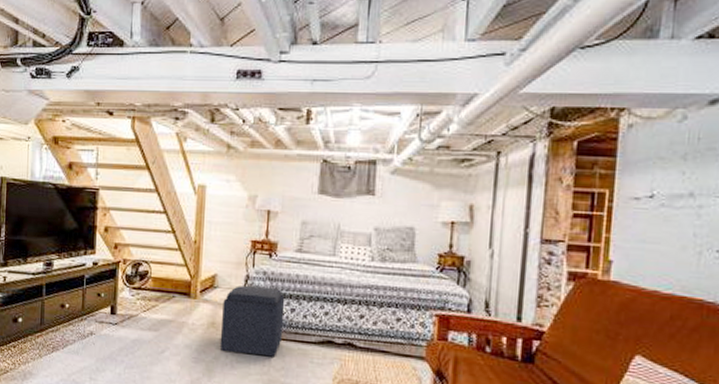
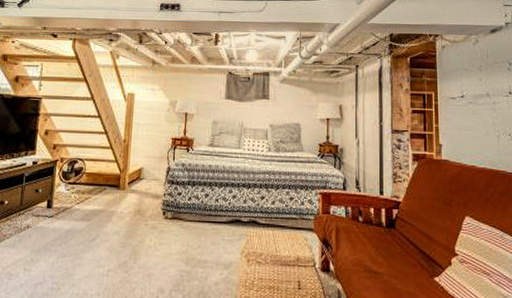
ottoman: present [219,285,285,357] -> none [144,176,200,238]

